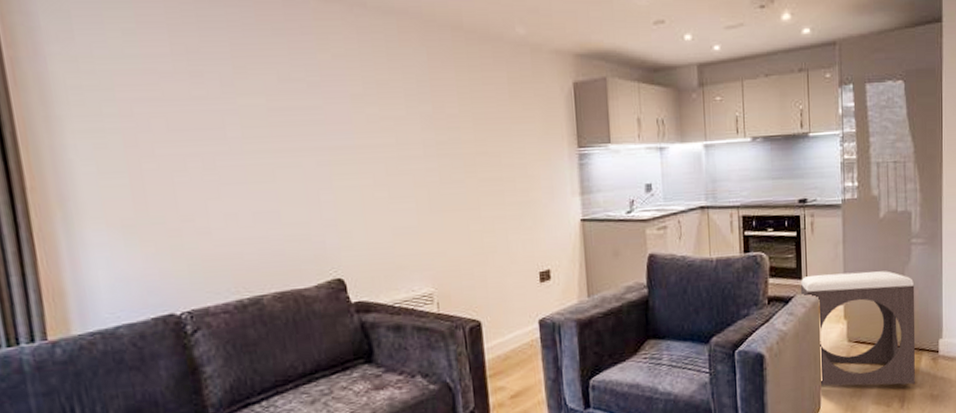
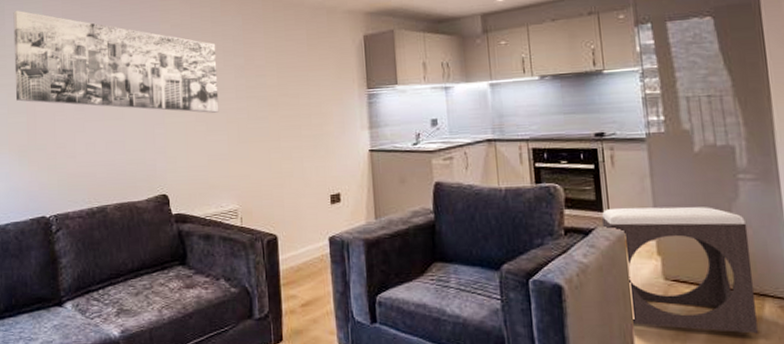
wall art: none [86,17,404,175] -> present [13,10,219,113]

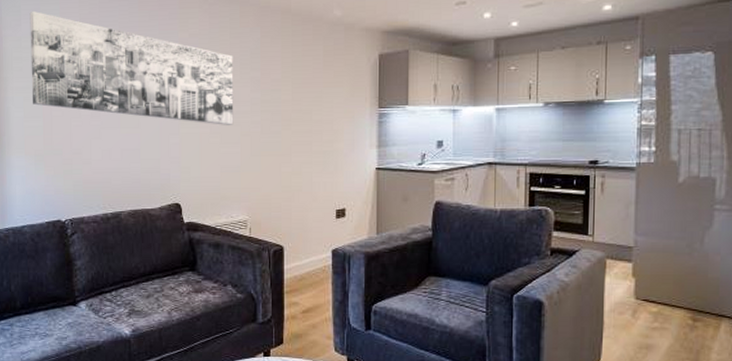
footstool: present [601,206,758,334] -> none [585,232,716,350]

